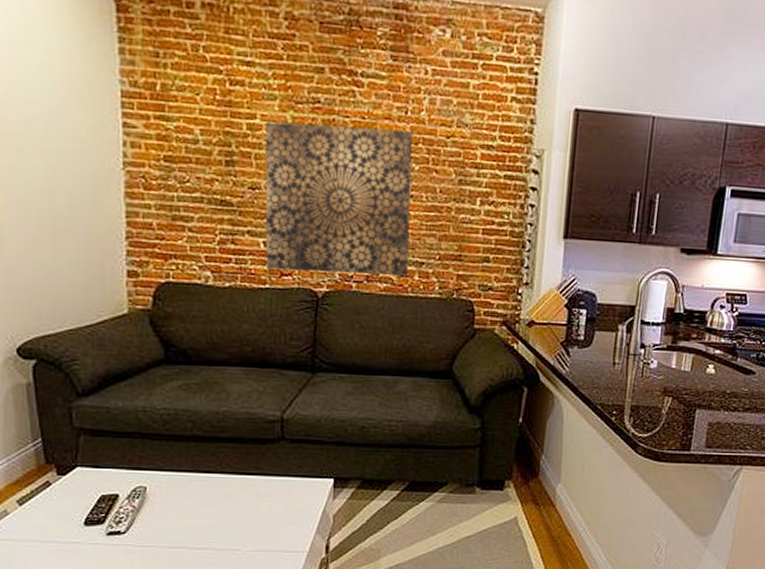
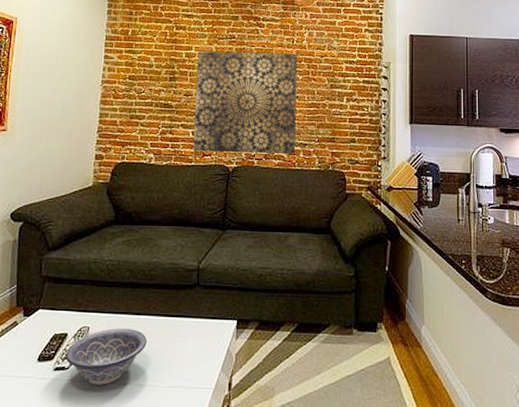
decorative bowl: none [119,488,221,550] -> present [65,328,147,385]

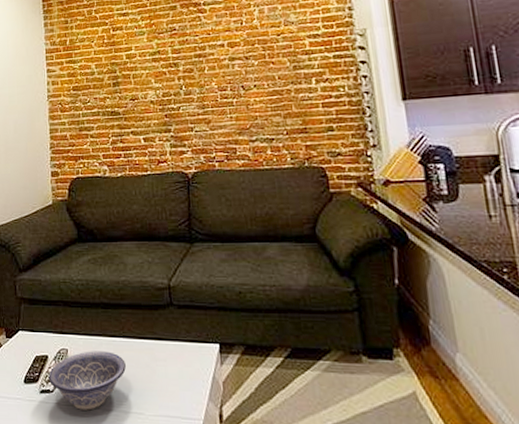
wall art: present [193,51,298,154] -> none [138,36,261,159]

